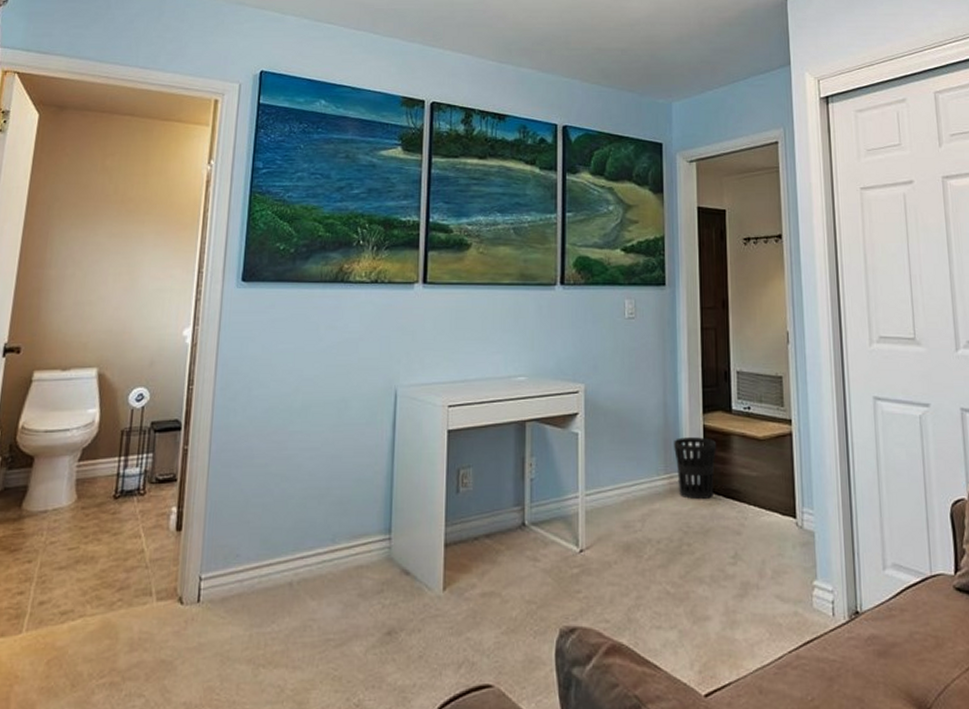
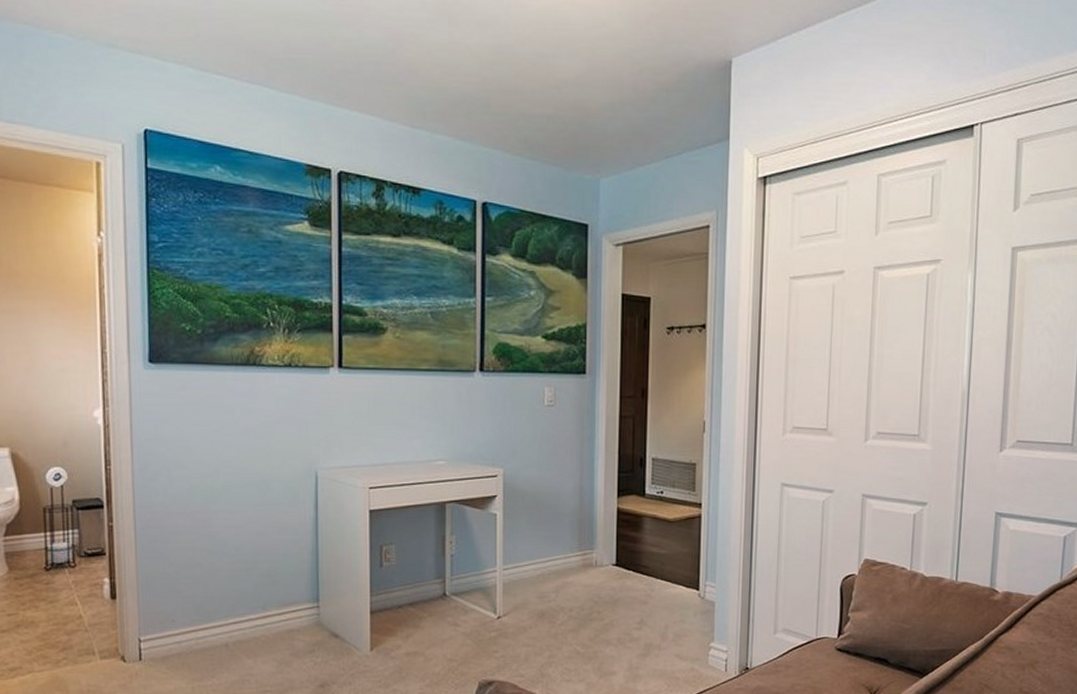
wastebasket: present [674,437,717,500] -> none [588,519,630,574]

